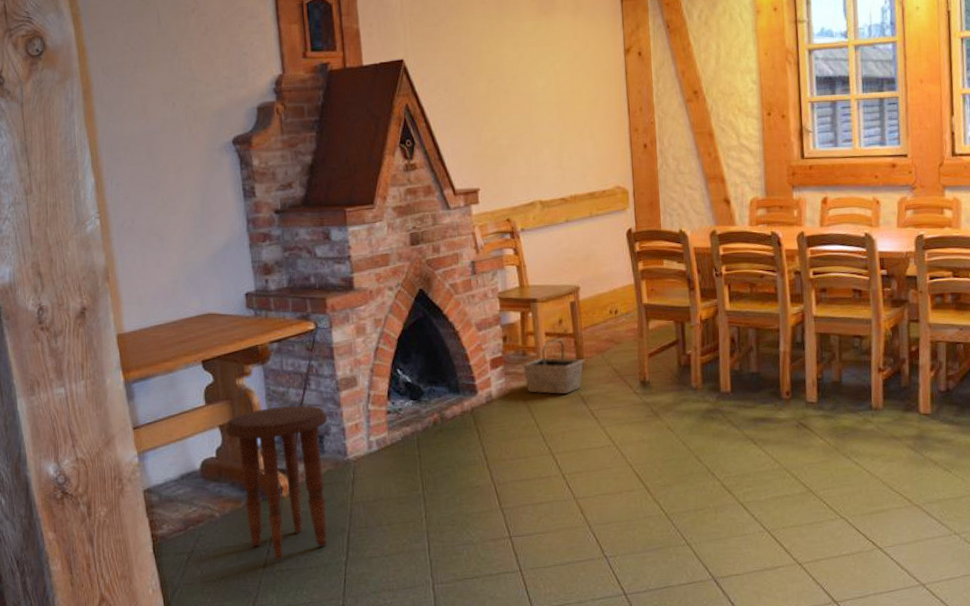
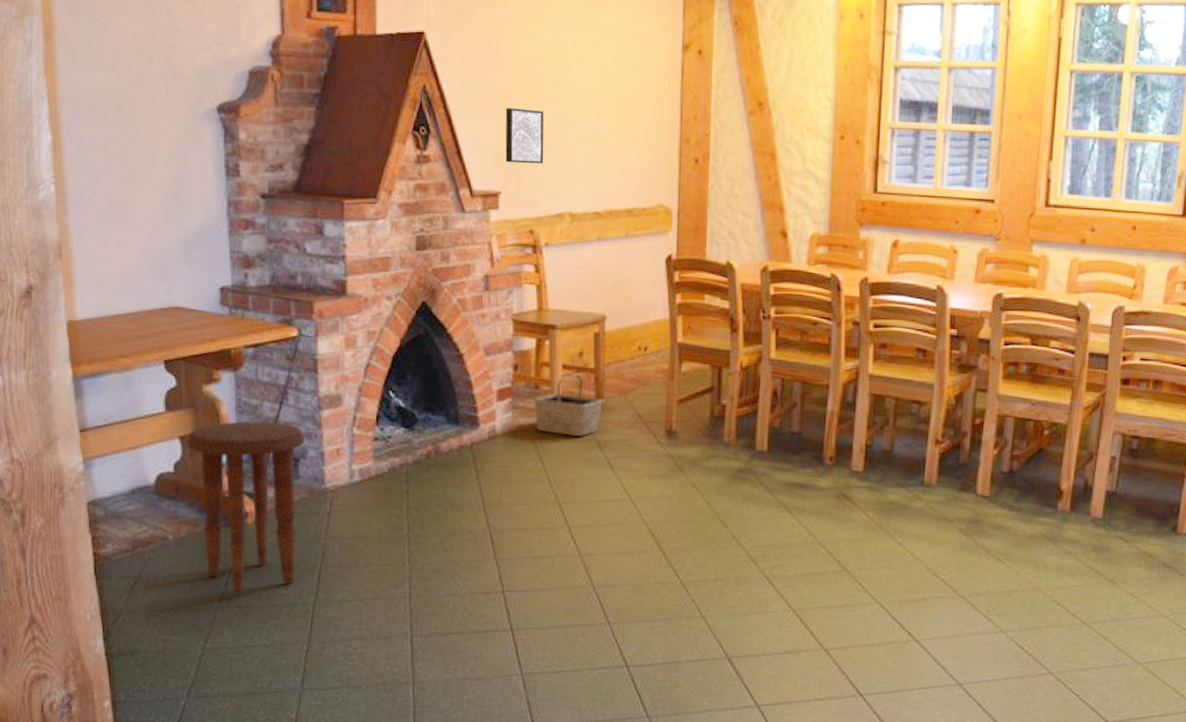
wall art: none [477,116,514,163] -> present [505,108,544,164]

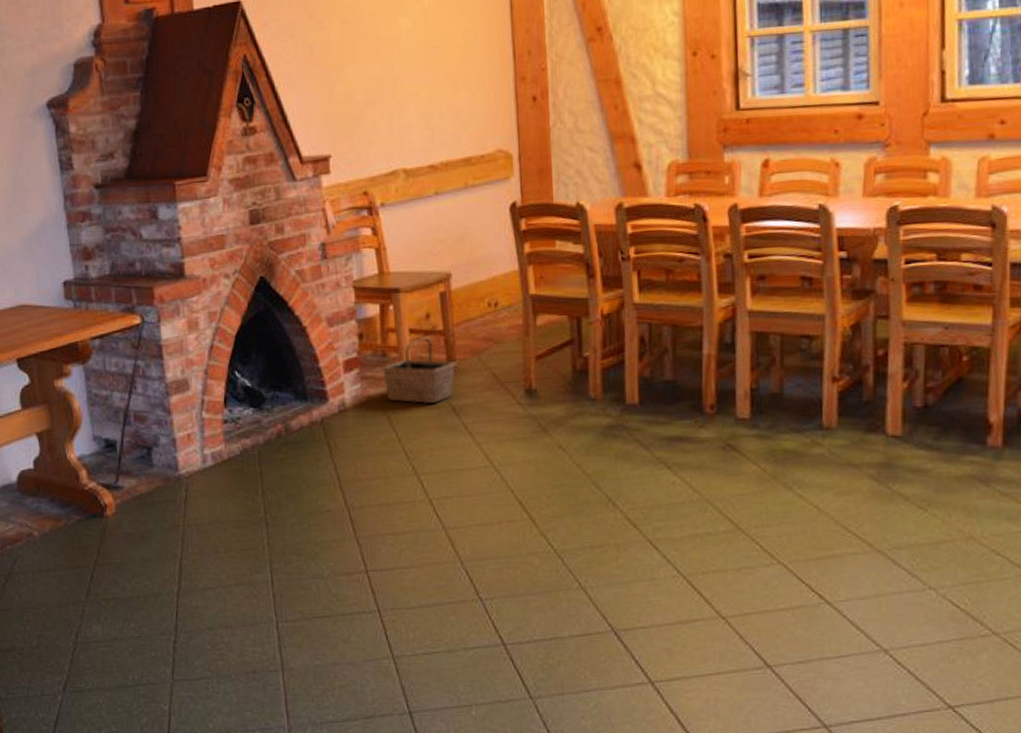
side table: present [186,420,305,595] -> none [43,411,157,587]
wall art: present [505,108,544,164] -> none [328,66,372,125]

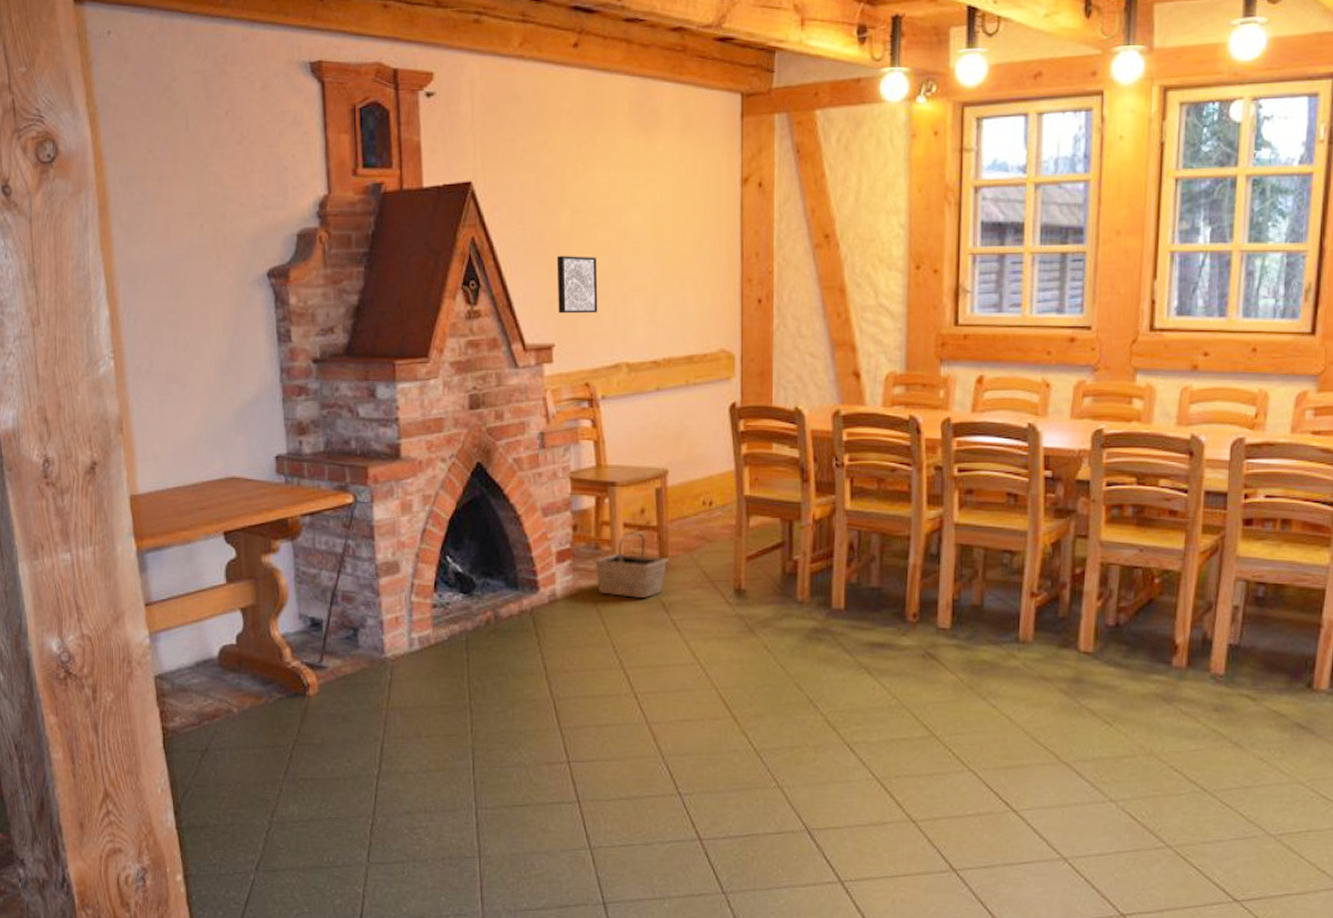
wall art: none [328,66,372,125] -> present [556,256,598,314]

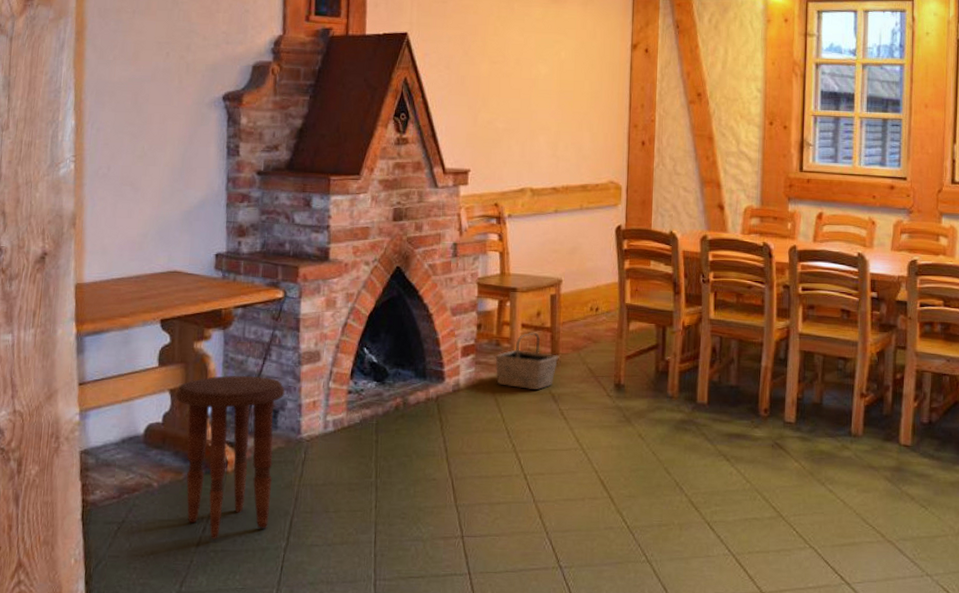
side table: none [247,590,364,767] -> present [175,375,285,540]
wall art: present [556,256,598,314] -> none [474,97,510,146]

